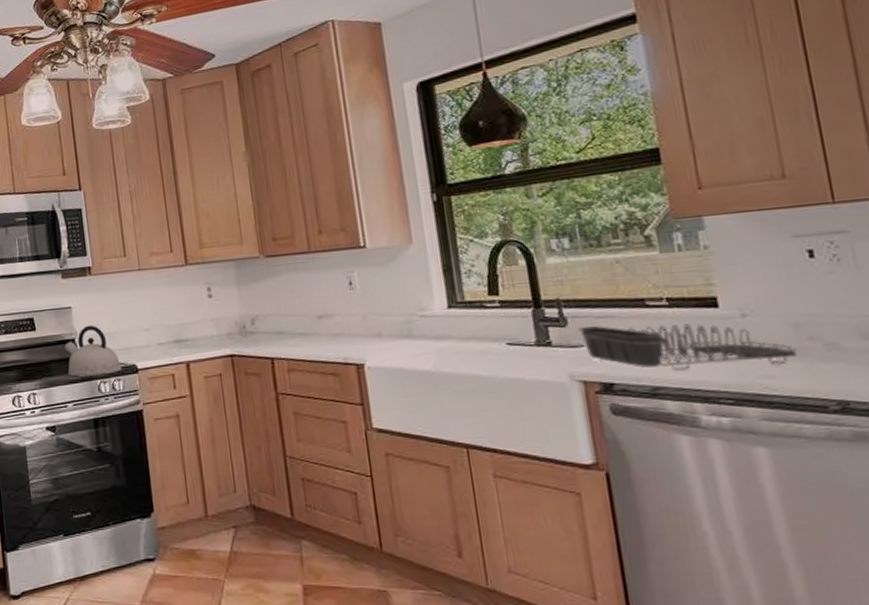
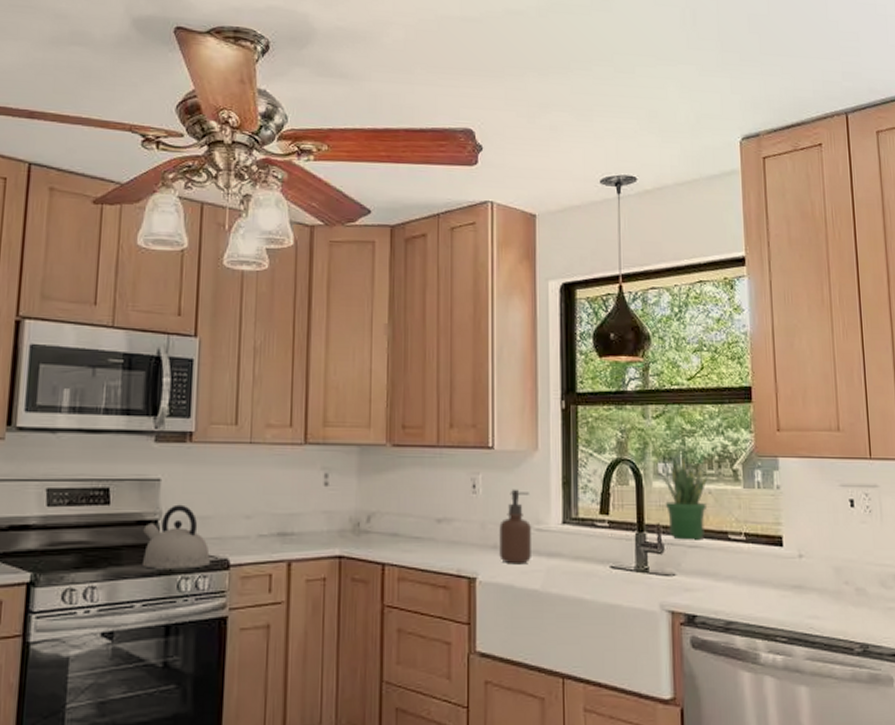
soap dispenser: none [381,281,419,349] -> present [499,489,531,565]
planter: none [553,231,616,313] -> present [660,457,709,542]
dish rack: present [578,324,797,372] -> none [672,555,835,607]

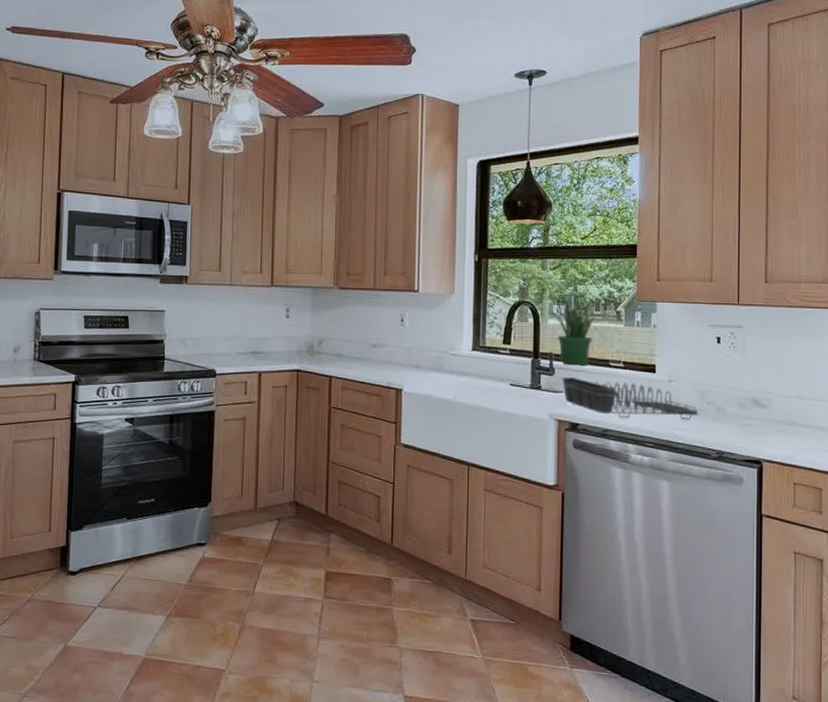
kettle: present [141,504,211,569] -> none [152,329,202,376]
soap dispenser: present [499,489,531,565] -> none [421,323,447,380]
dish rack: none [672,555,835,607] -> present [561,377,698,420]

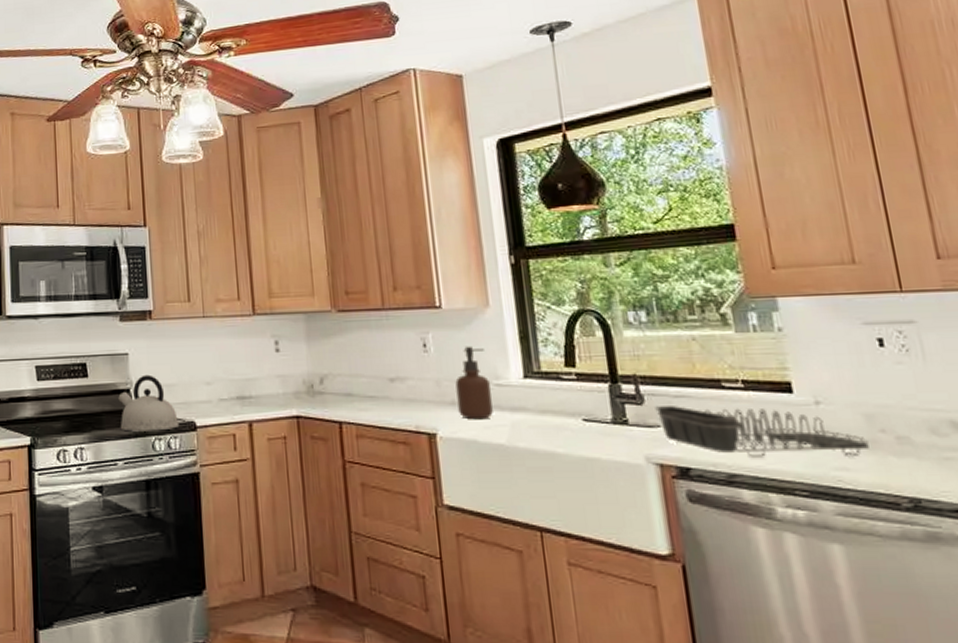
kettle: none [152,329,202,376] -> present [118,374,180,432]
soap dispenser: none [421,323,447,380] -> present [455,346,493,420]
planter: present [554,301,596,367] -> none [630,304,692,392]

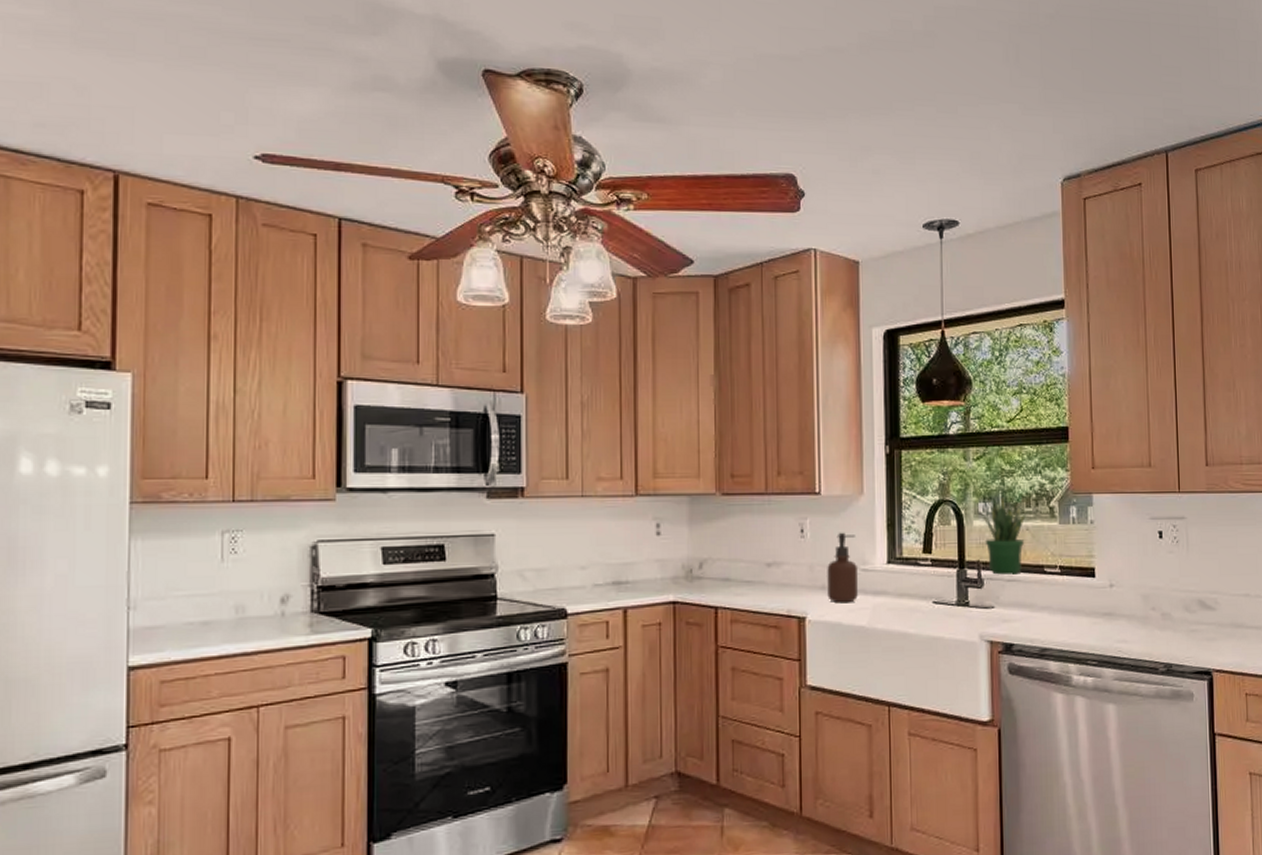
kettle: present [118,374,180,432] -> none [480,558,549,621]
planter: none [630,304,692,392] -> present [980,497,1027,576]
dish rack: present [655,406,869,459] -> none [991,589,1143,635]

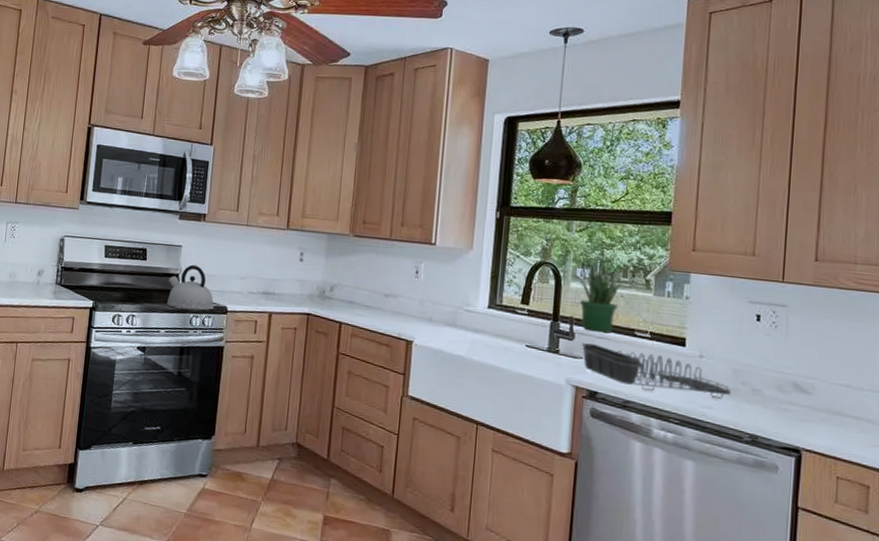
kettle: none [480,558,549,621] -> present [166,264,214,311]
soap dispenser: present [827,532,858,603] -> none [433,277,462,336]
dish rack: none [991,589,1143,635] -> present [581,343,731,399]

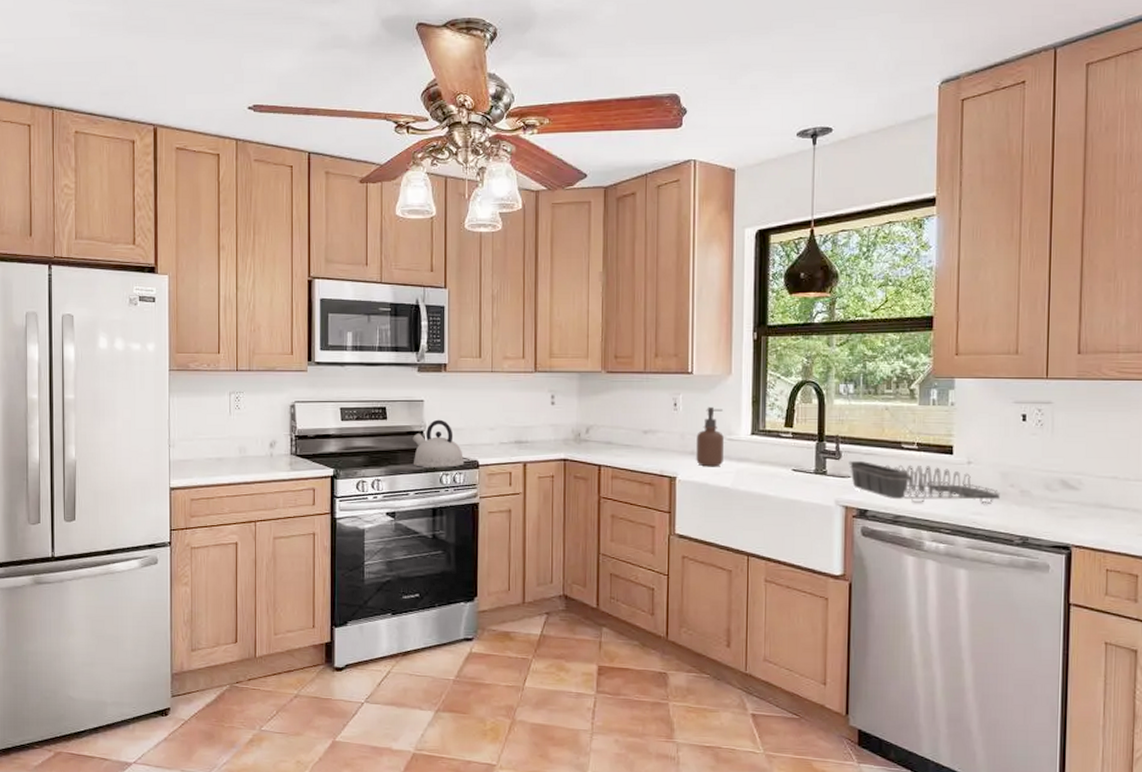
soap dispenser: none [433,277,462,336] -> present [696,406,724,467]
planter: present [577,265,623,334] -> none [841,379,887,450]

